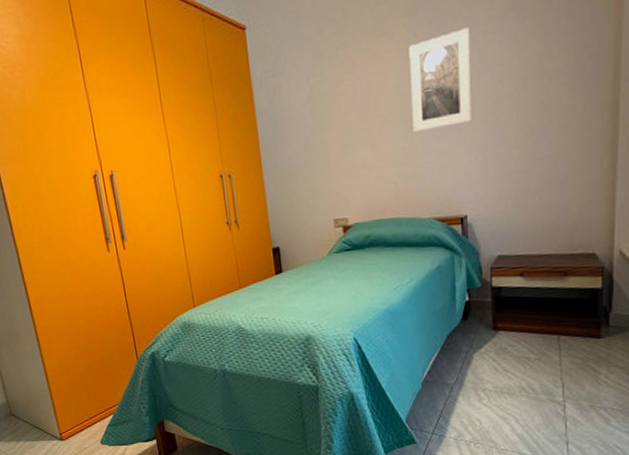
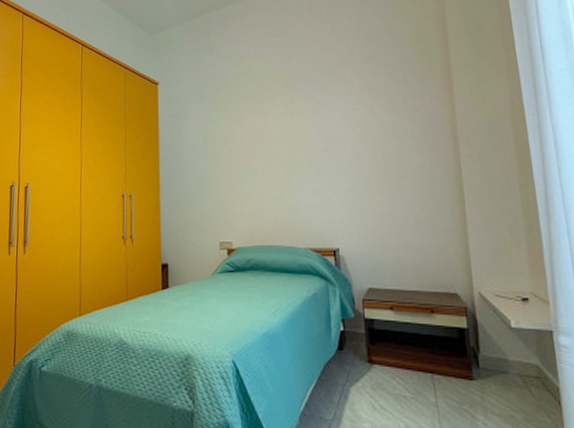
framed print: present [409,27,472,132] -> none [288,99,340,174]

